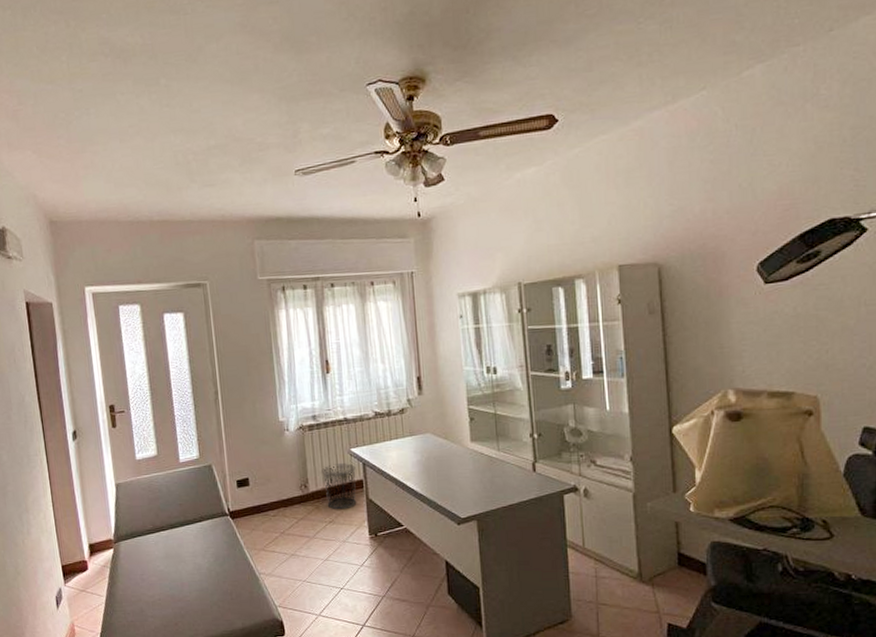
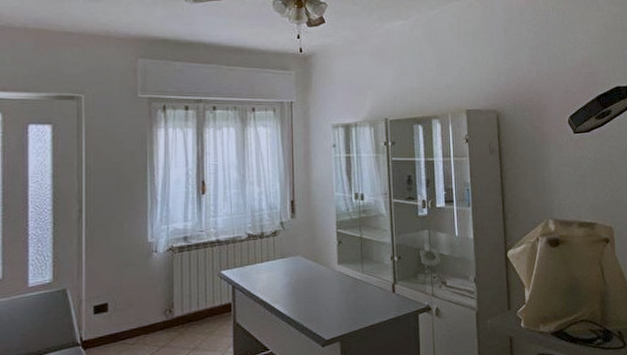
waste bin: present [321,463,357,510] -> none [189,286,225,336]

